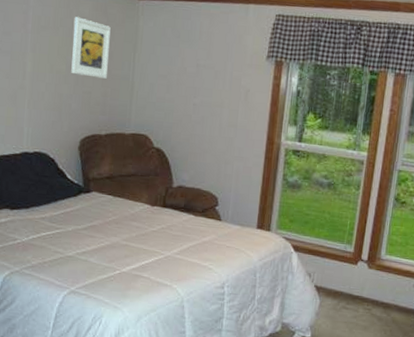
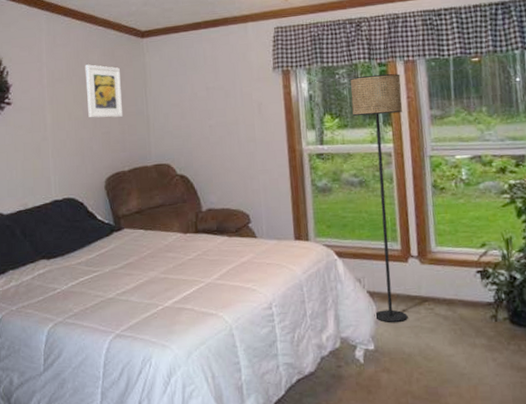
floor lamp: none [316,81,389,317] -> present [350,74,408,322]

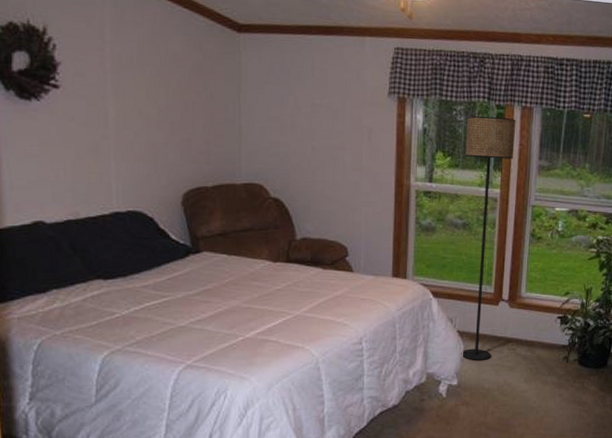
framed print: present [85,64,124,118] -> none [163,53,210,123]

